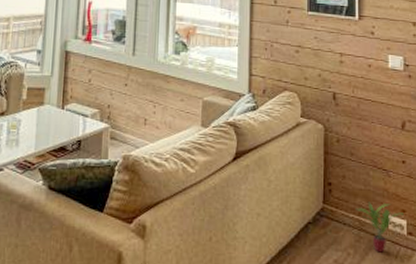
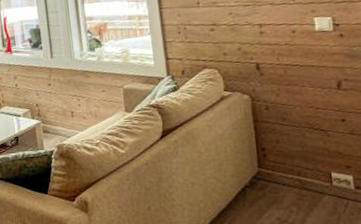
potted plant: present [356,202,404,253] -> none [294,161,349,208]

